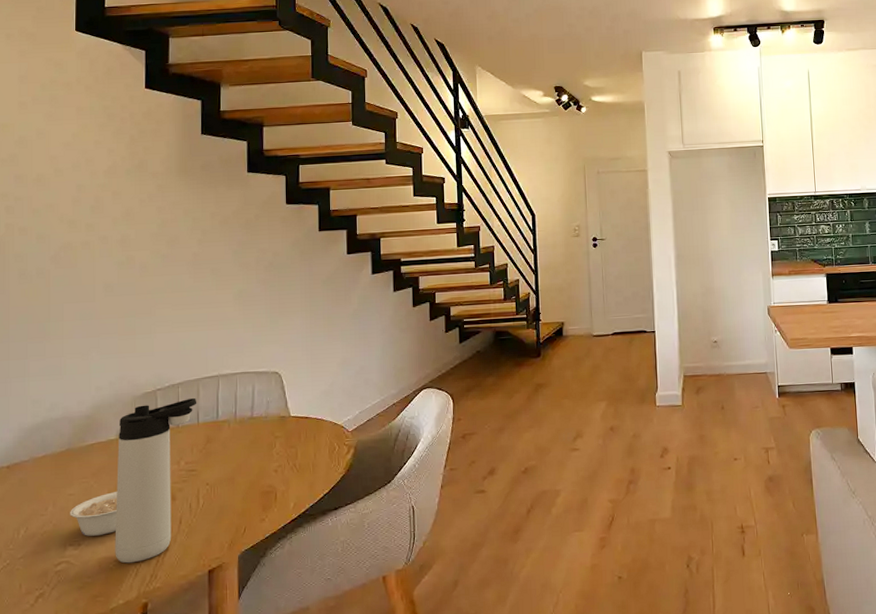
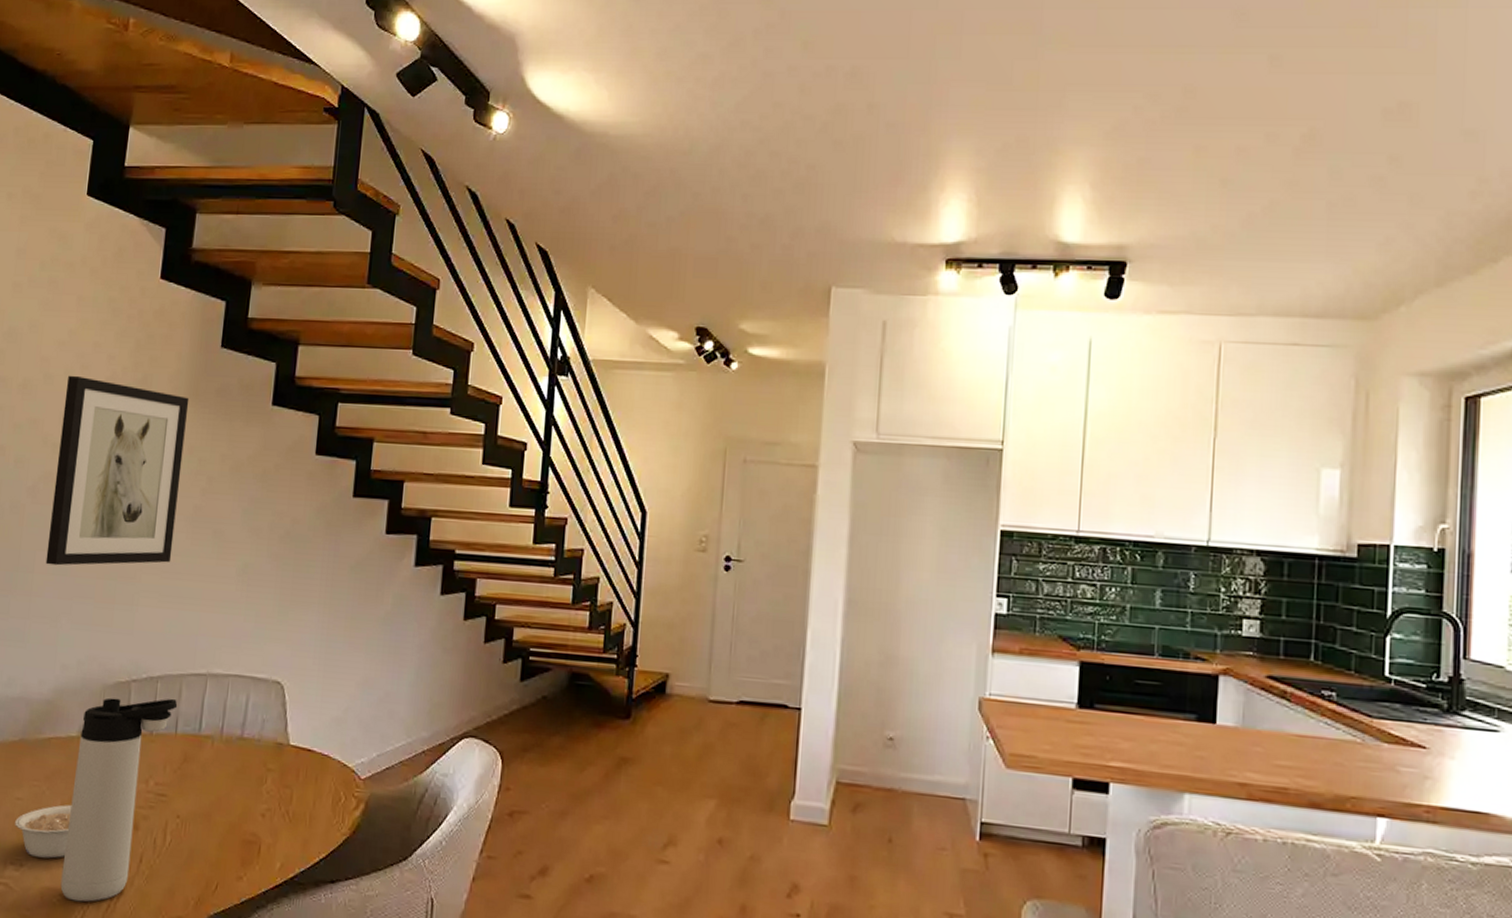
wall art: none [73,167,180,313] -> present [45,375,189,566]

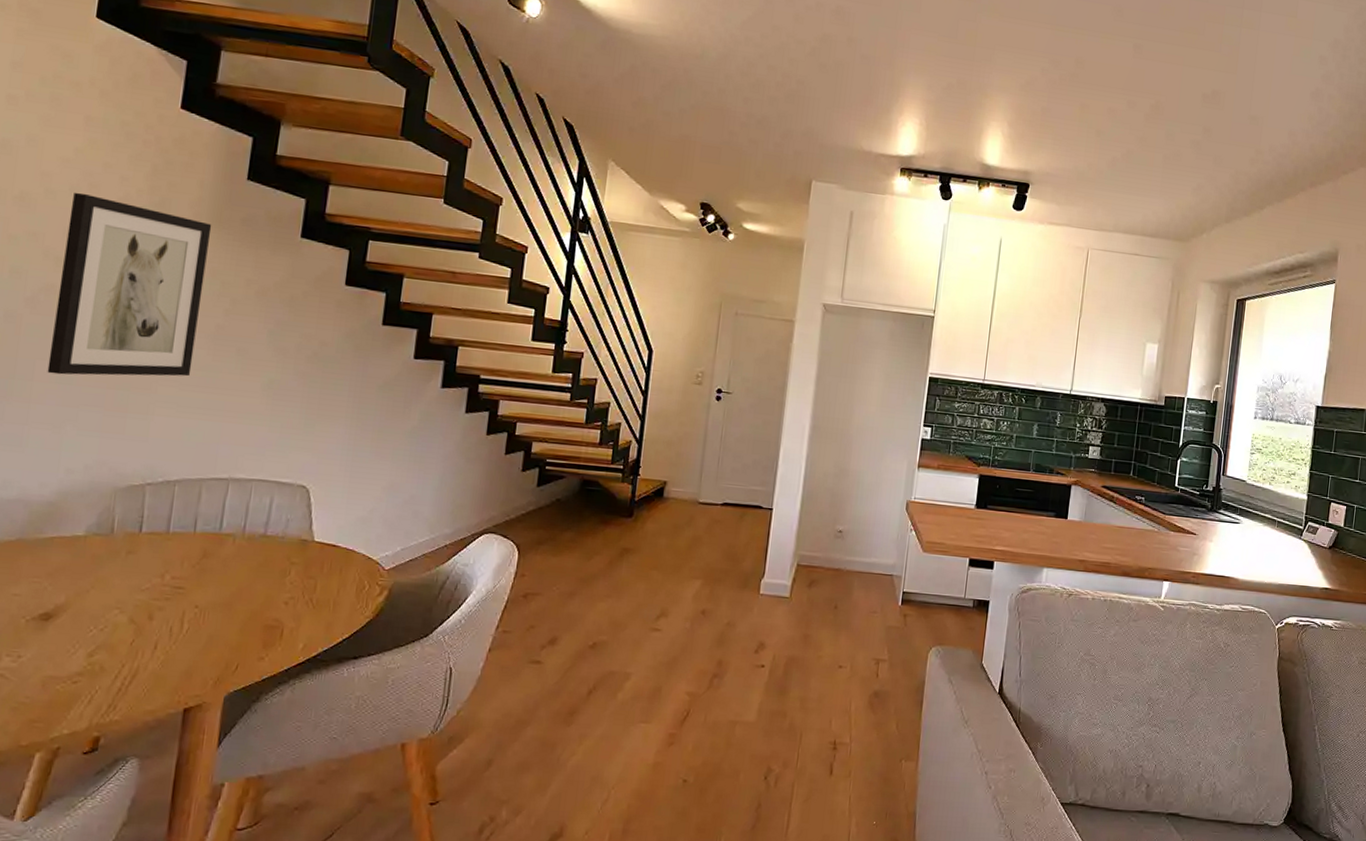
legume: present [15,804,72,859] -> none [11,599,79,649]
thermos bottle: present [60,698,178,902] -> none [65,500,197,688]

